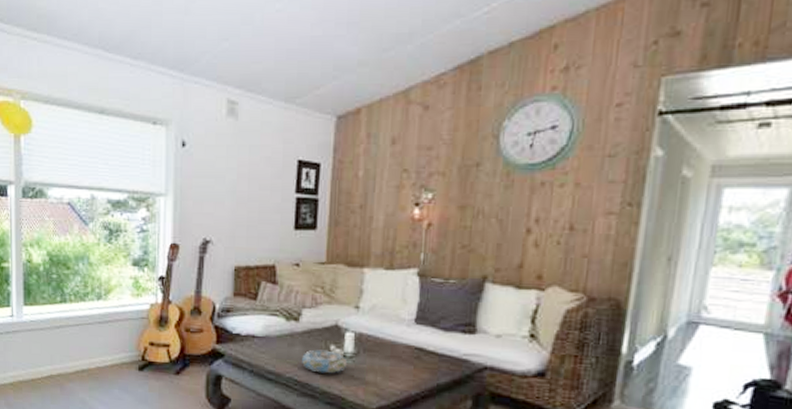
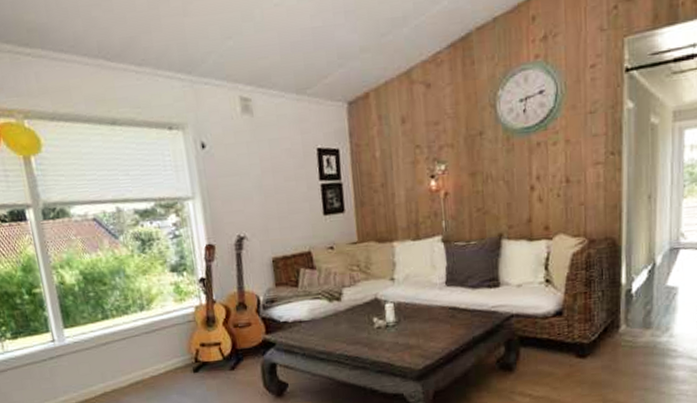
decorative bowl: present [302,349,348,374] -> none [349,323,391,345]

